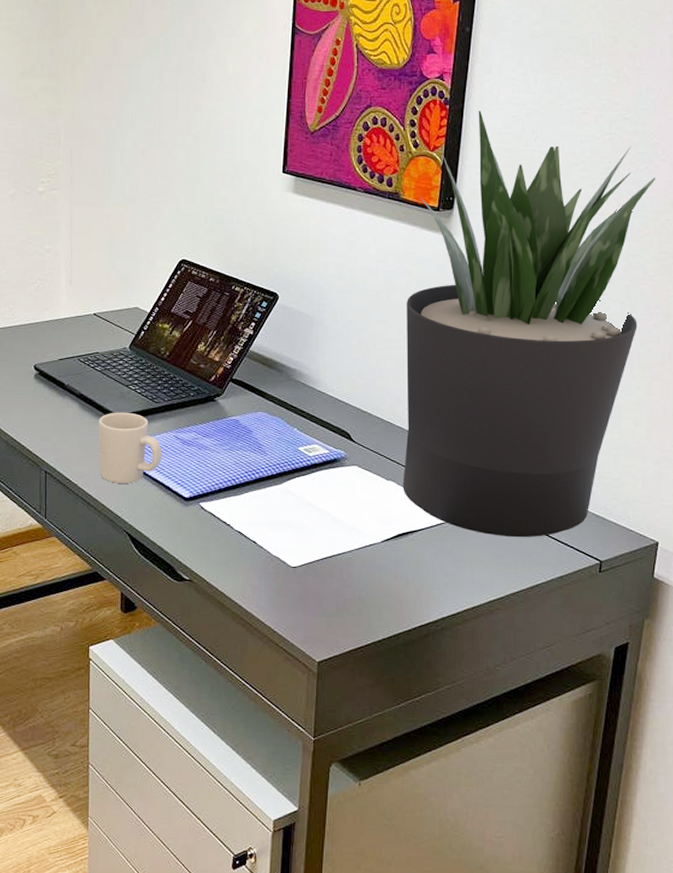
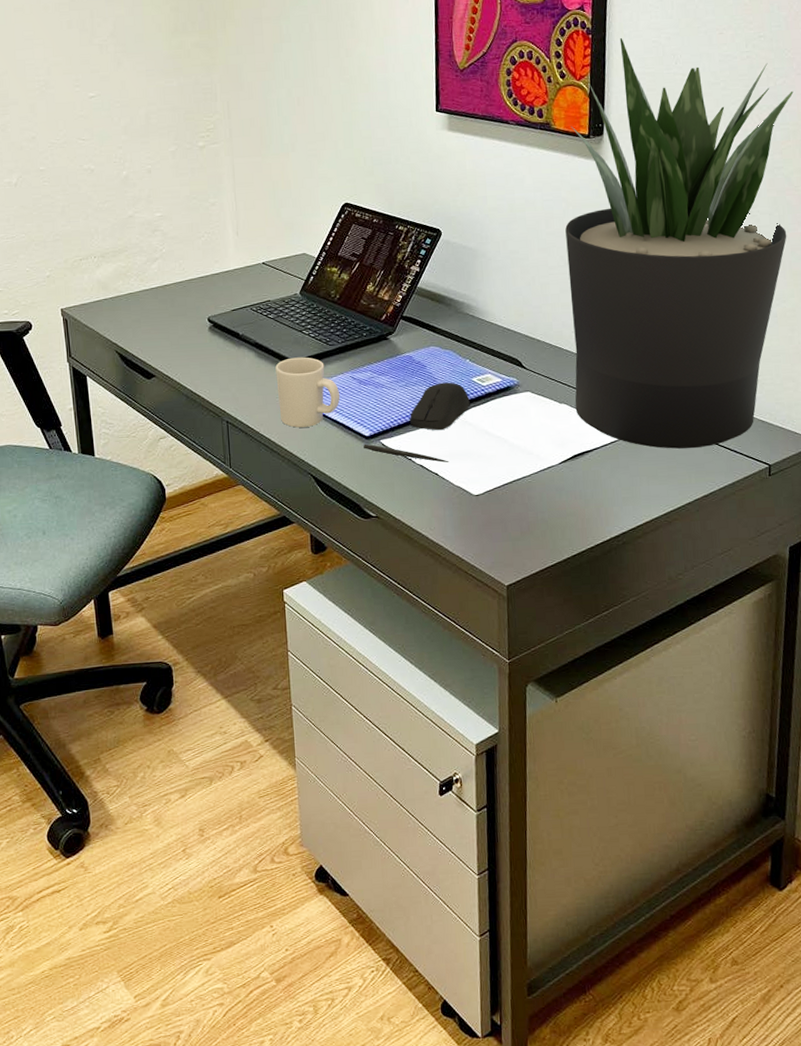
pen: none [182,505,269,531] -> present [364,443,449,463]
computer mouse: none [232,449,295,498] -> present [410,382,470,431]

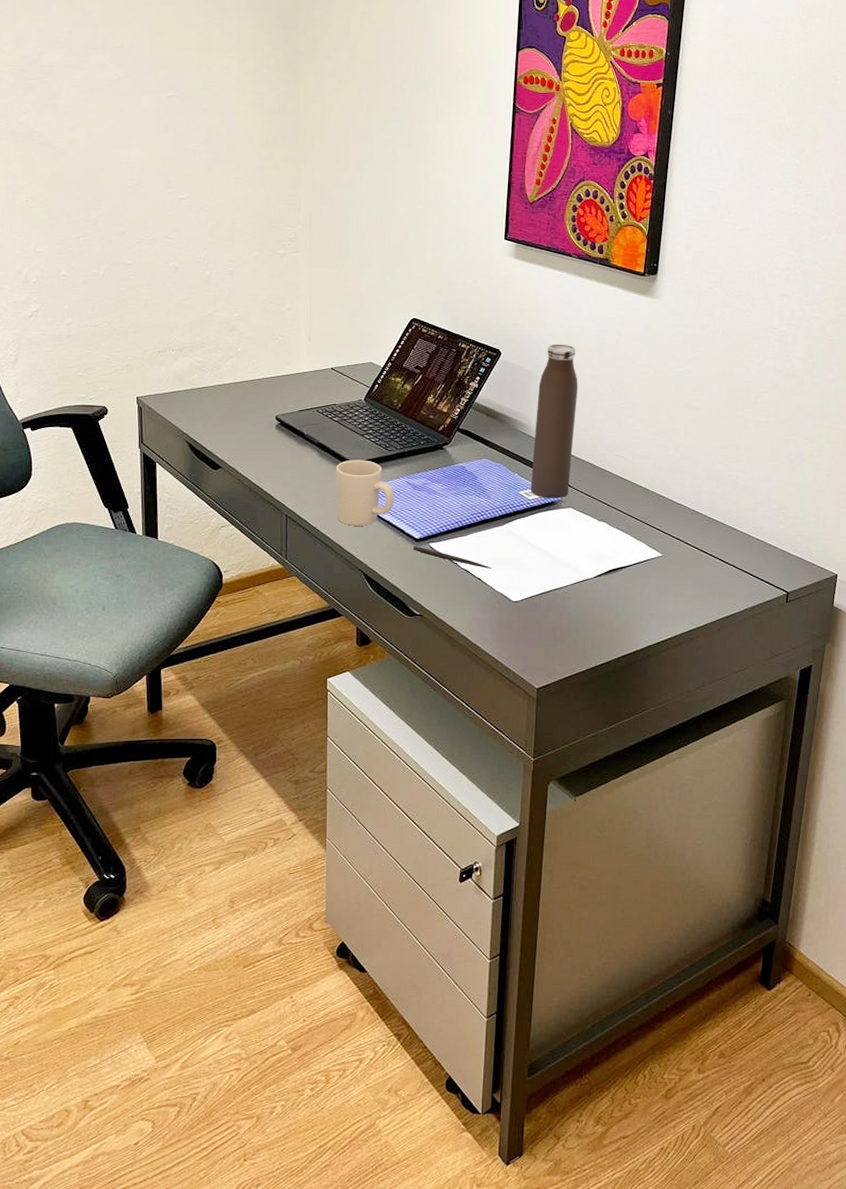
computer mouse: present [410,382,470,431] -> none [459,493,516,539]
water bottle: none [483,217,527,384] -> present [530,344,578,499]
planter: present [565,38,794,449] -> none [613,186,834,571]

